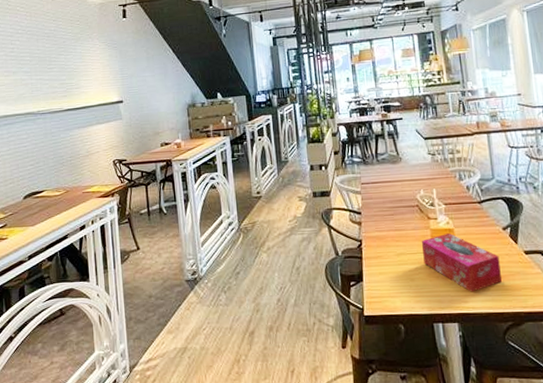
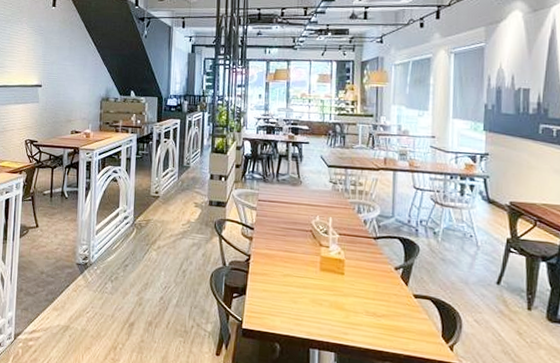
tissue box: present [421,232,502,292] -> none [309,262,387,326]

